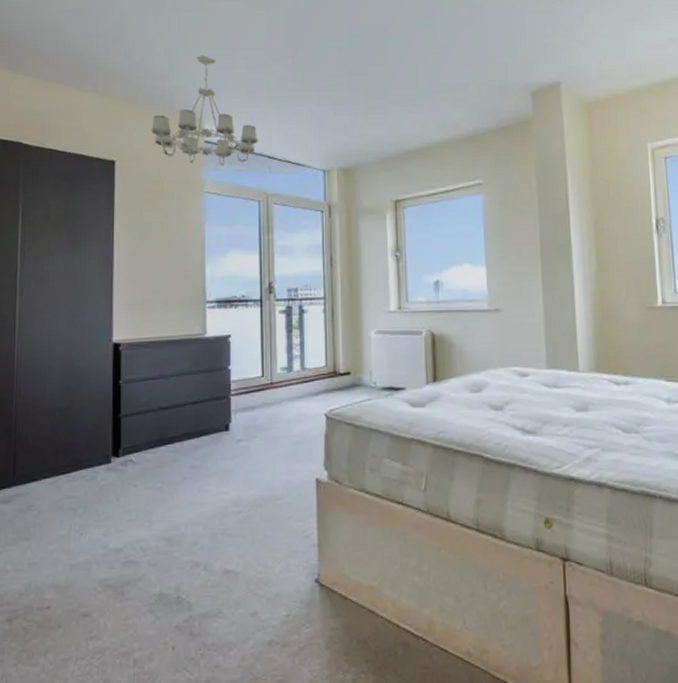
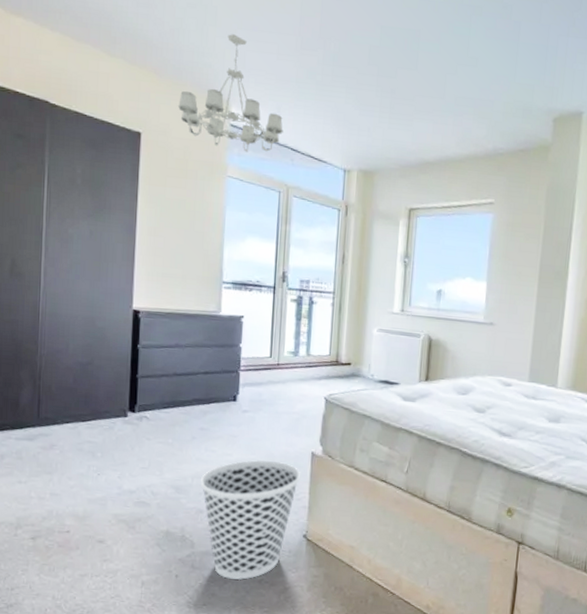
wastebasket: none [194,495,306,645] -> present [200,460,300,580]

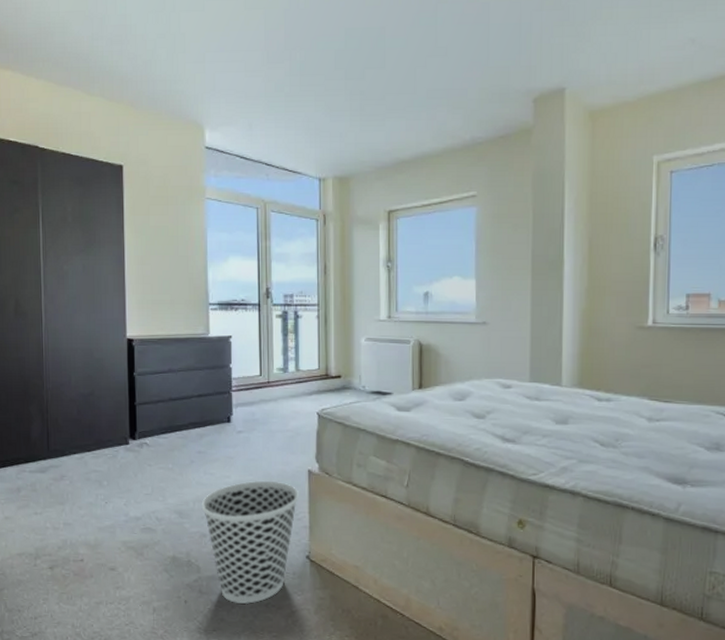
chandelier: present [178,34,283,152] -> none [155,58,256,172]

